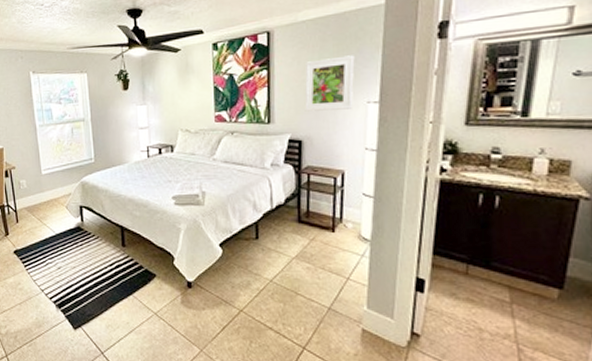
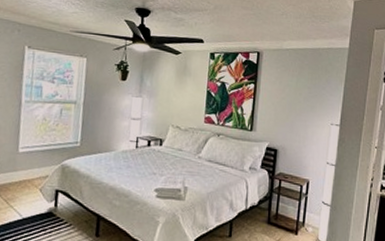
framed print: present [304,55,355,112] -> none [282,83,324,128]

